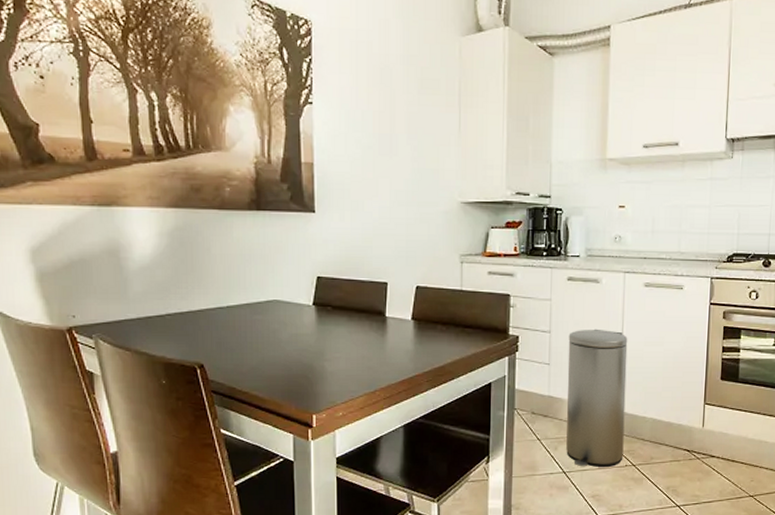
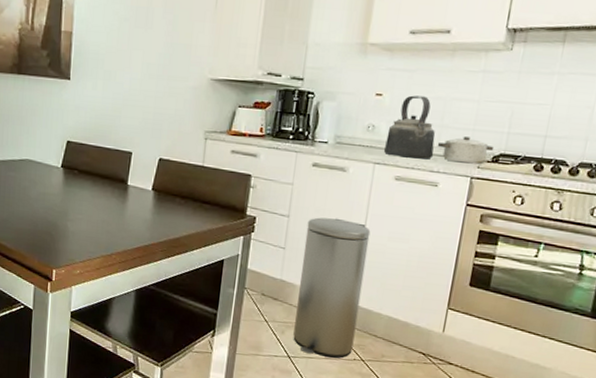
kettle: none [631,205,677,265] -> present [383,95,436,160]
cooking pot: none [678,240,728,265] -> present [437,136,494,164]

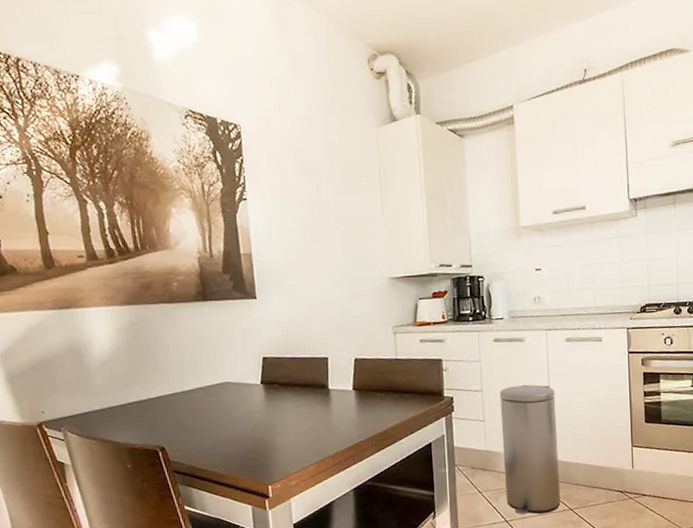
kettle: present [383,95,436,160] -> none [551,265,593,321]
cooking pot: present [437,136,494,164] -> none [594,294,640,318]

